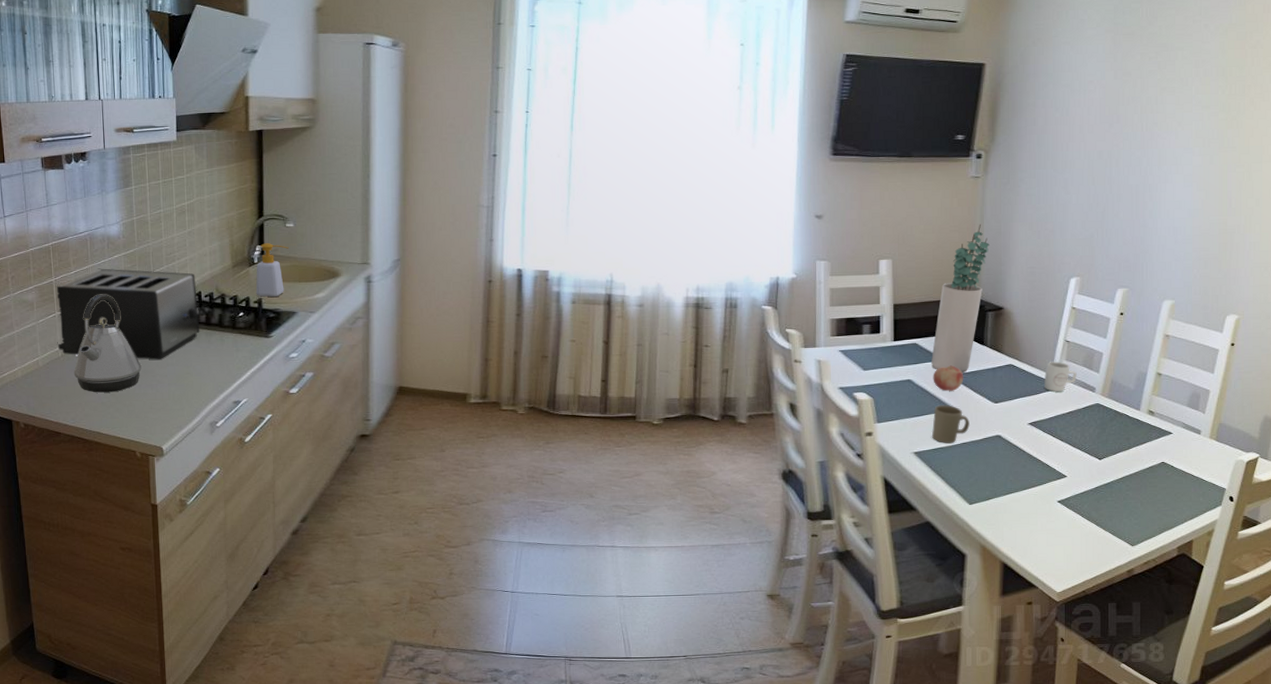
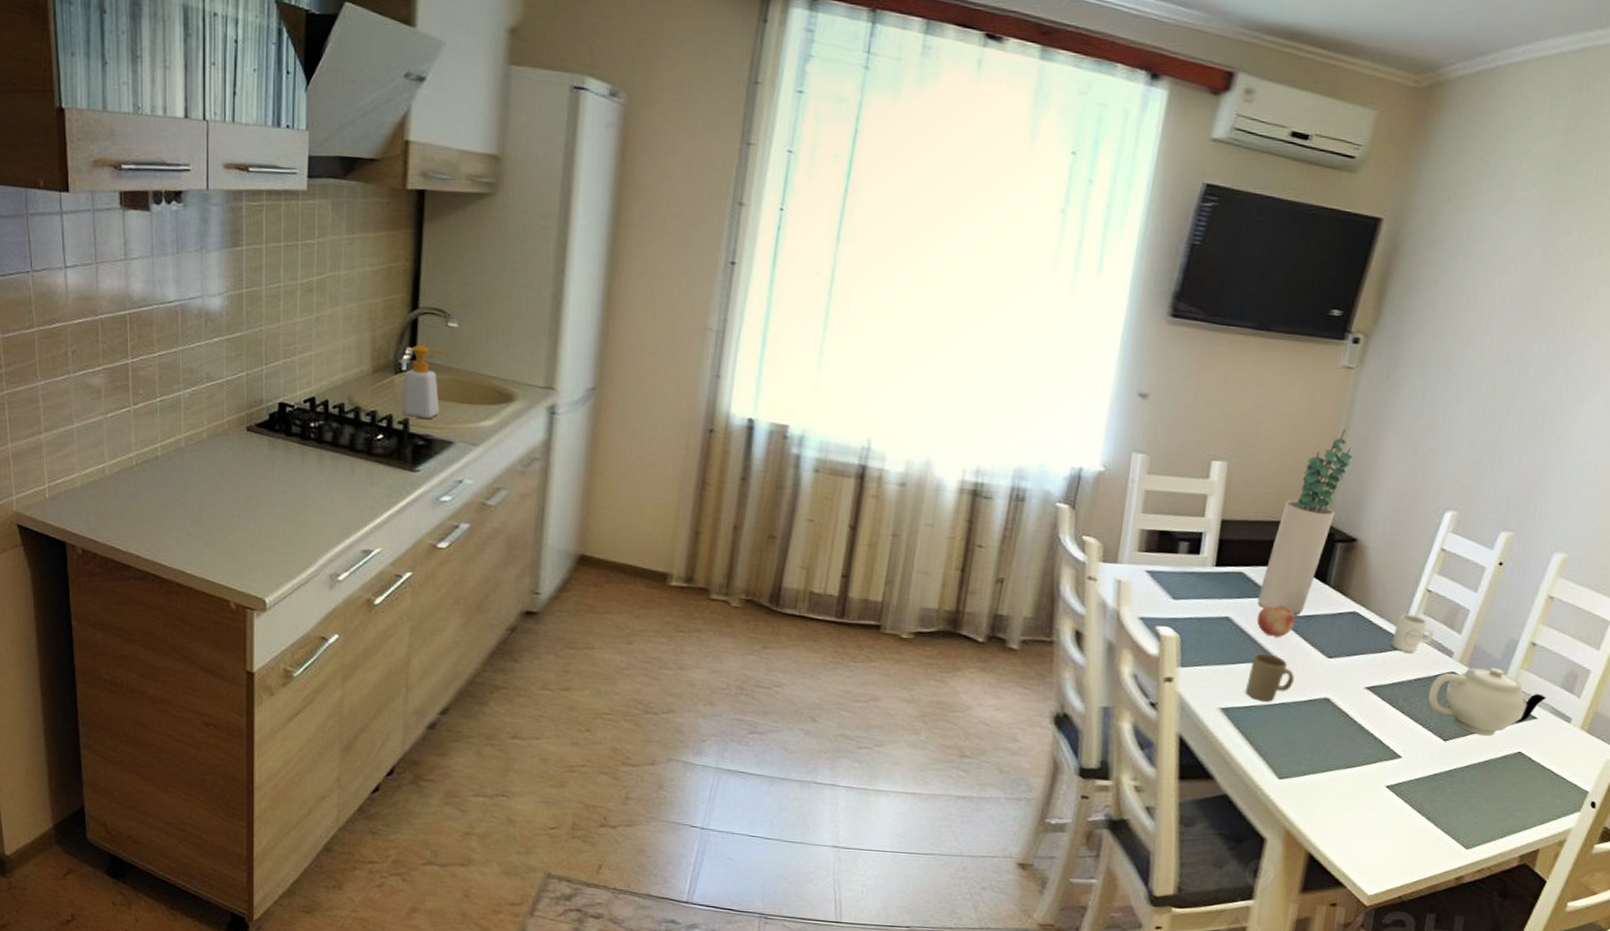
toaster: present [55,268,200,360] -> none [131,353,324,484]
kettle: present [73,294,142,393] -> none [151,388,243,521]
teapot: none [1080,396,1177,451] -> present [1428,667,1546,735]

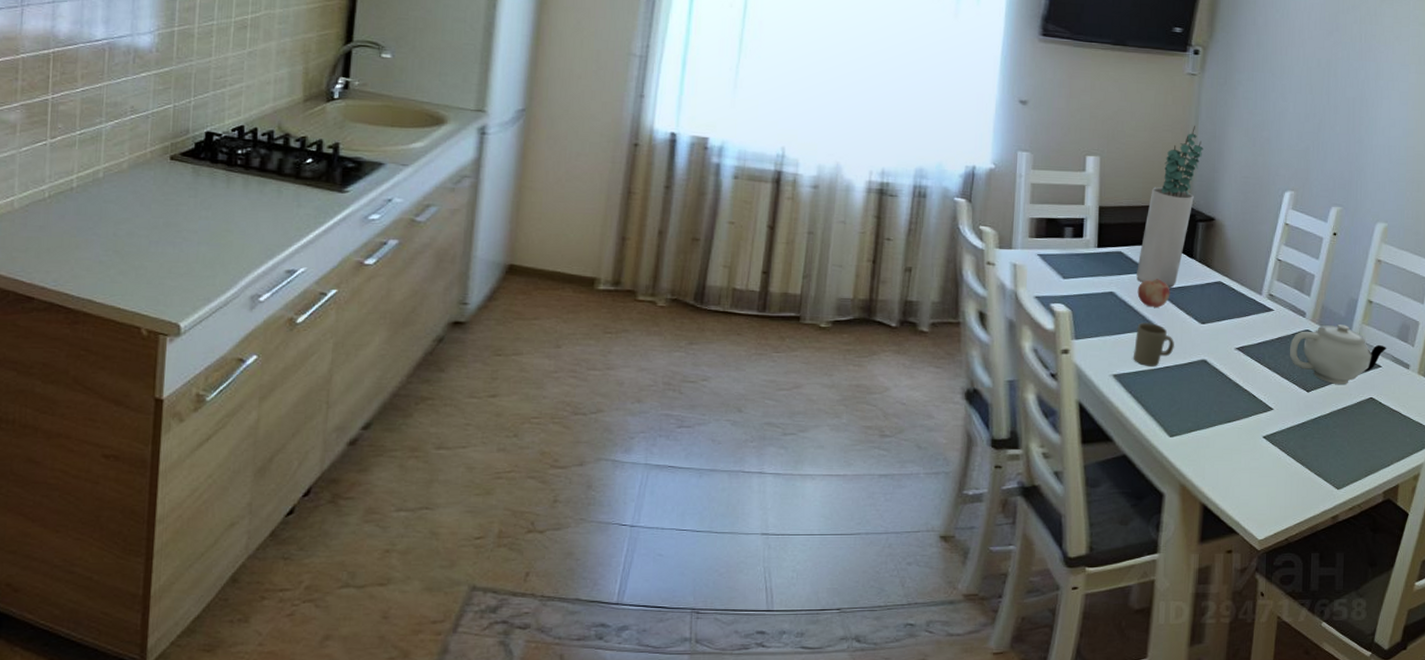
soap bottle: present [401,345,450,419] -> none [332,75,382,142]
mug: present [1391,614,1434,653] -> none [1253,281,1287,316]

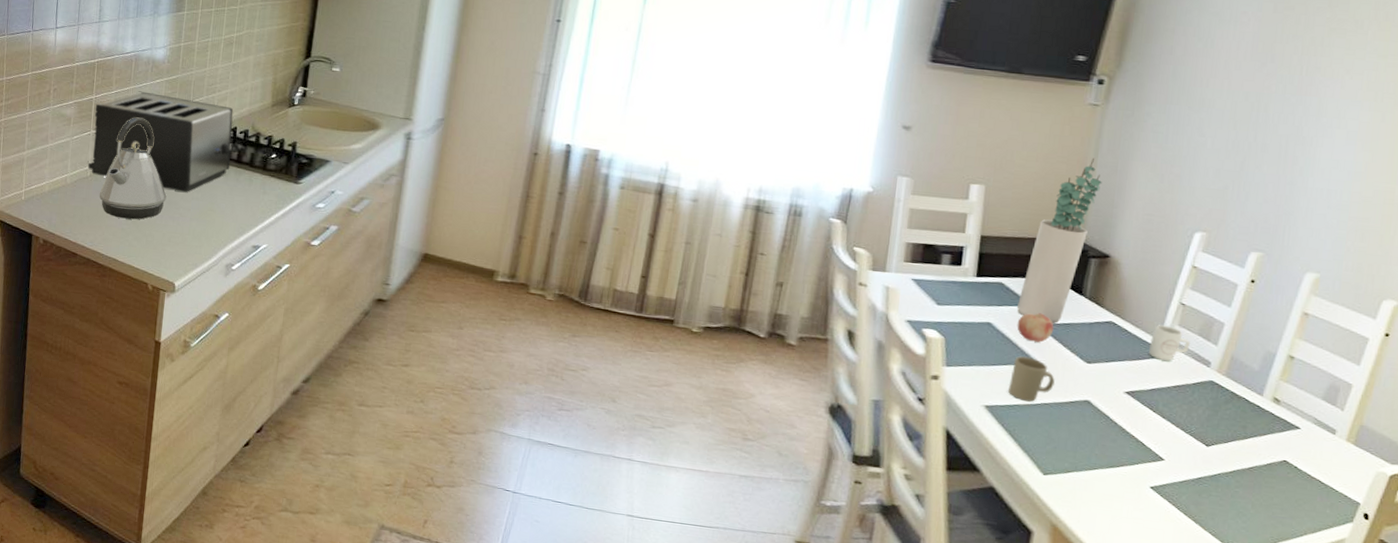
toaster: none [44,88,252,210] -> present [87,91,234,192]
kettle: none [63,120,163,249] -> present [99,117,167,220]
mug: none [1253,281,1287,316] -> present [1148,325,1190,362]
teapot: present [1289,323,1386,384] -> none [1188,377,1308,443]

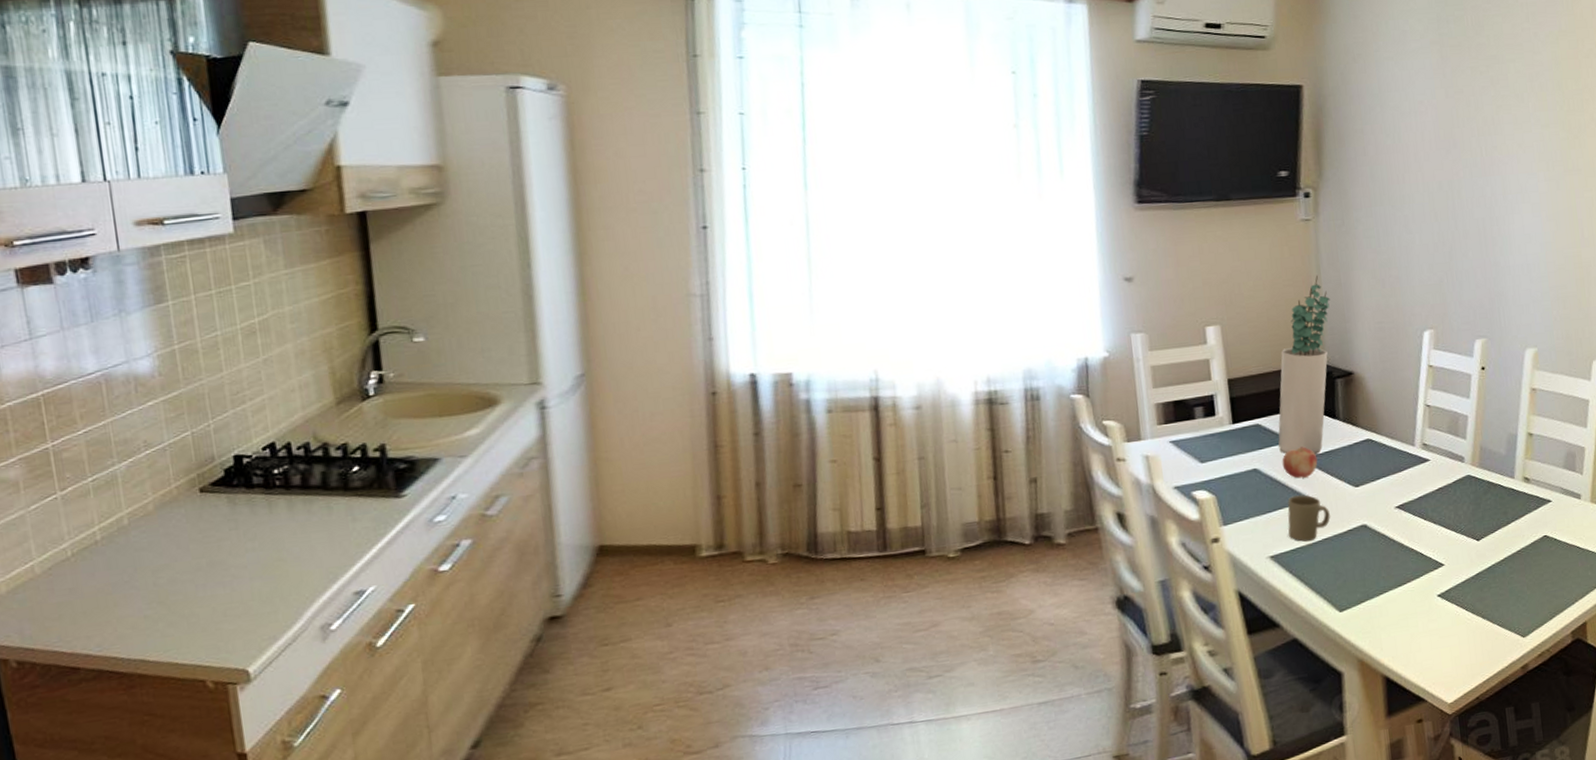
toaster: present [87,91,234,192] -> none [52,417,294,553]
kettle: present [99,117,167,220] -> none [94,459,206,604]
mug: present [1148,325,1190,362] -> none [1407,430,1443,467]

